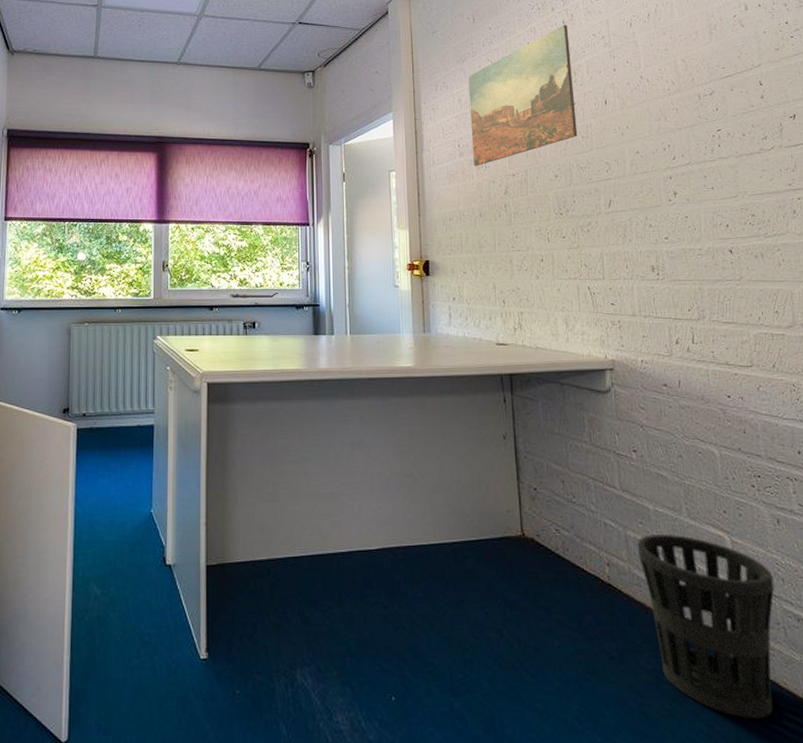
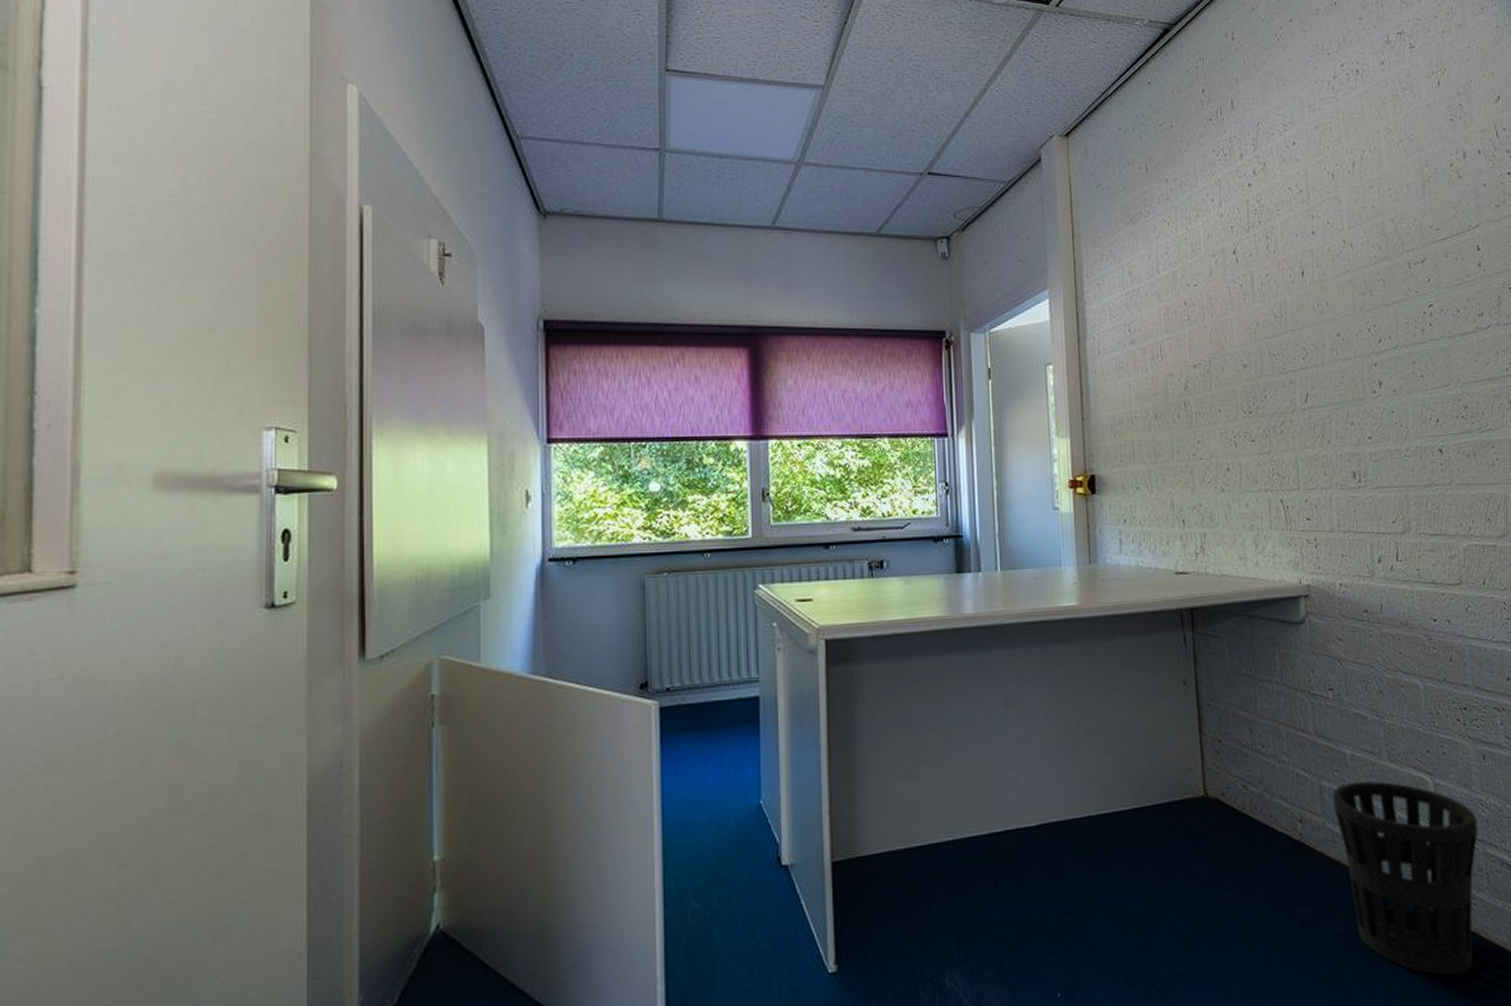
wall art: present [468,24,578,166] -> none [1140,175,1270,356]

